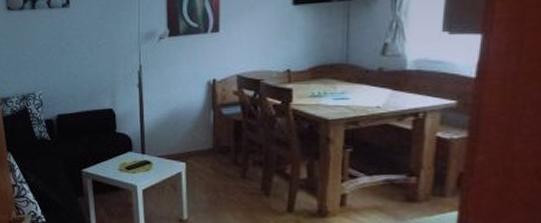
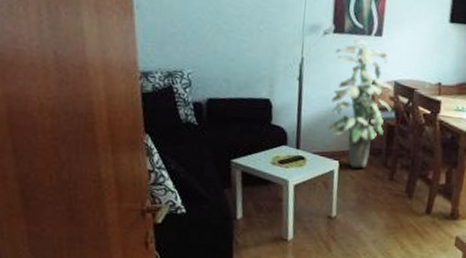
indoor plant: none [171,38,237,168] -> present [327,39,394,169]

